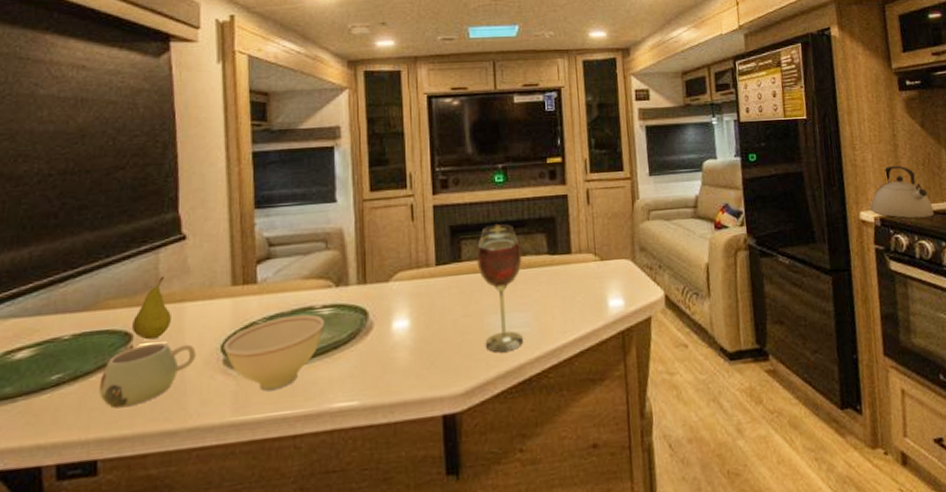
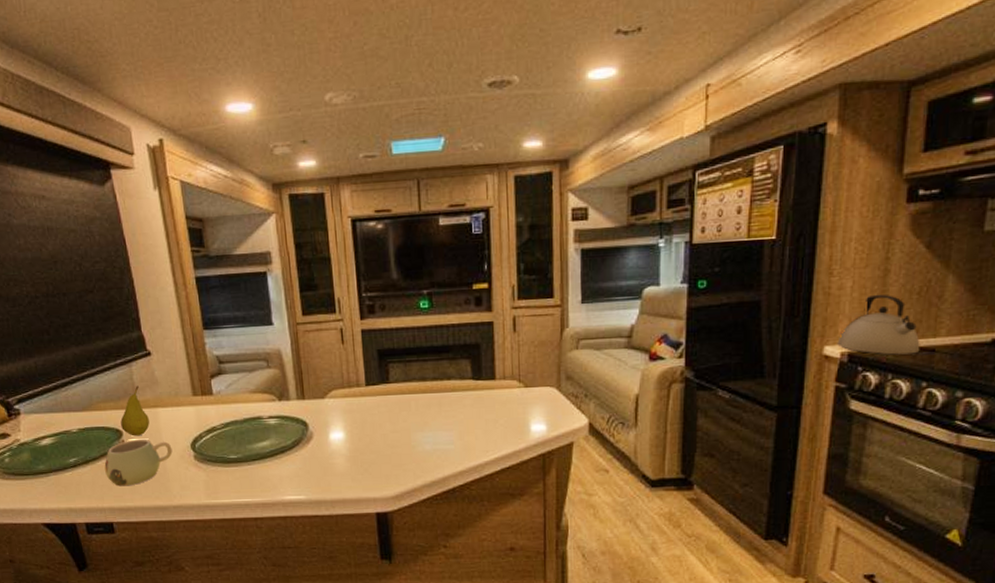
bowl: present [224,314,325,391] -> none [193,422,273,483]
wineglass: present [476,224,522,352] -> none [403,349,447,464]

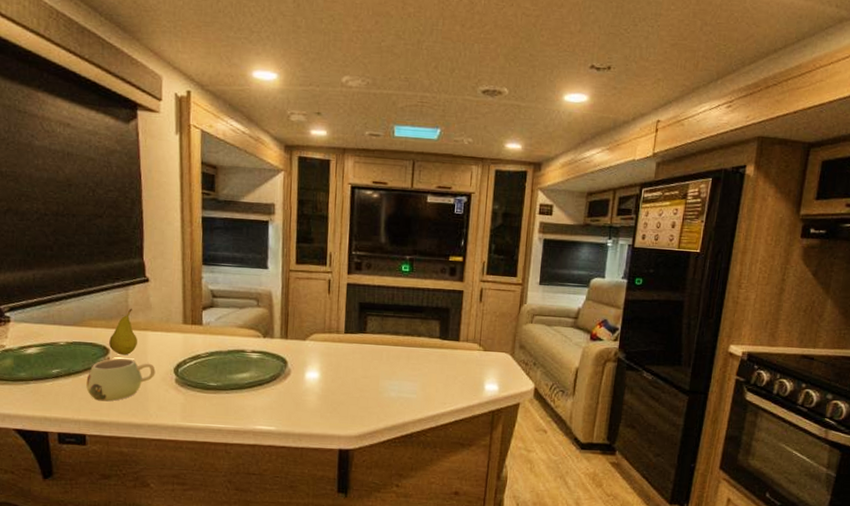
kettle: present [837,294,920,355] -> none [740,307,803,360]

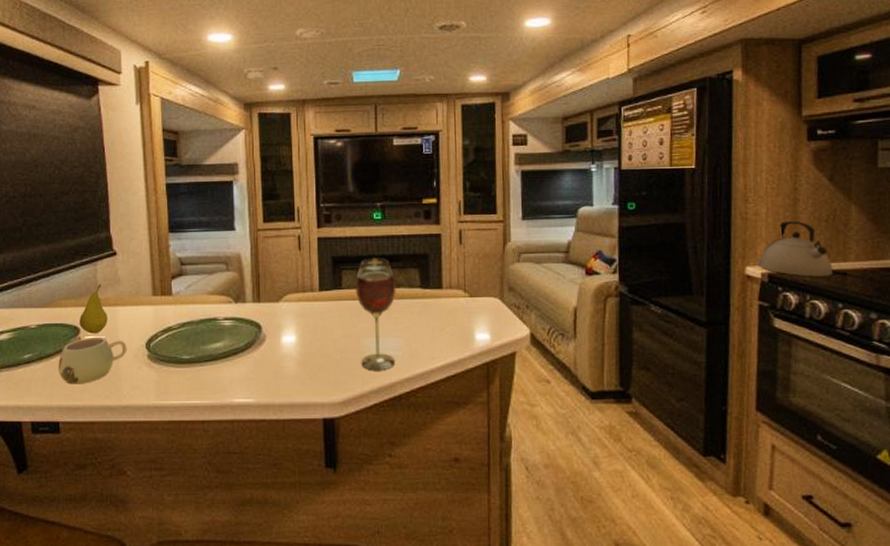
wineglass: none [378,307,417,410] -> present [355,258,396,370]
kettle: none [740,307,803,360] -> present [757,220,833,277]

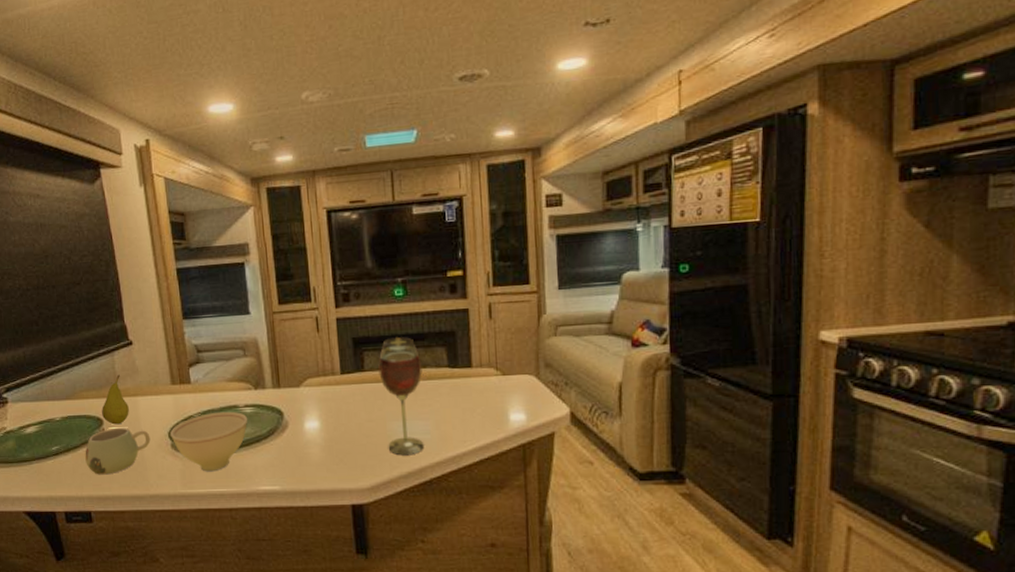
bowl: none [148,323,227,383] -> present [170,411,248,472]
kettle: present [757,220,833,277] -> none [834,276,927,340]

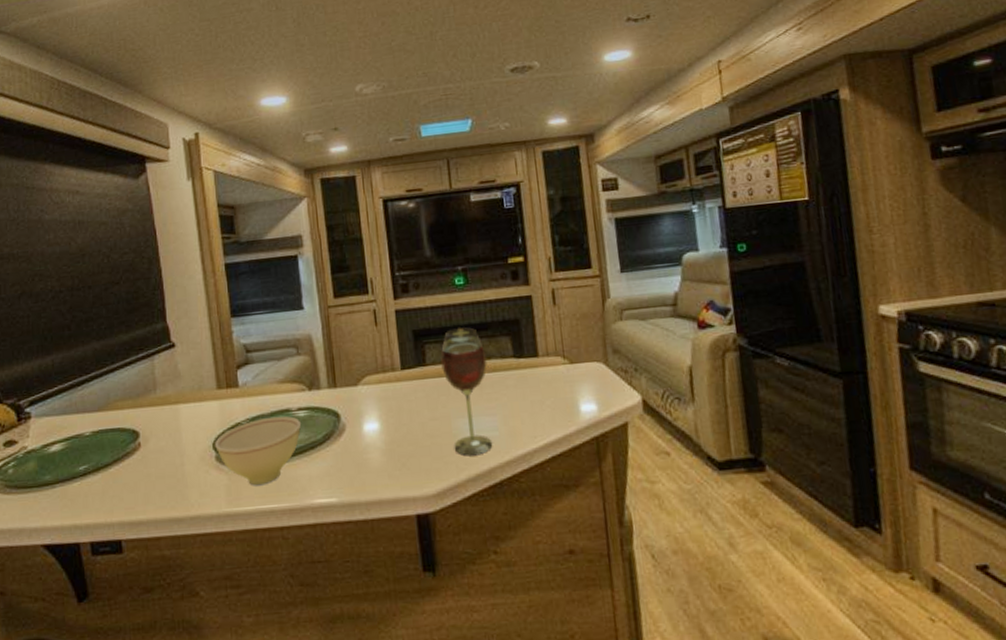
mug: present [85,427,151,475] -> none [117,439,193,497]
fruit: present [102,374,129,425] -> none [138,380,169,438]

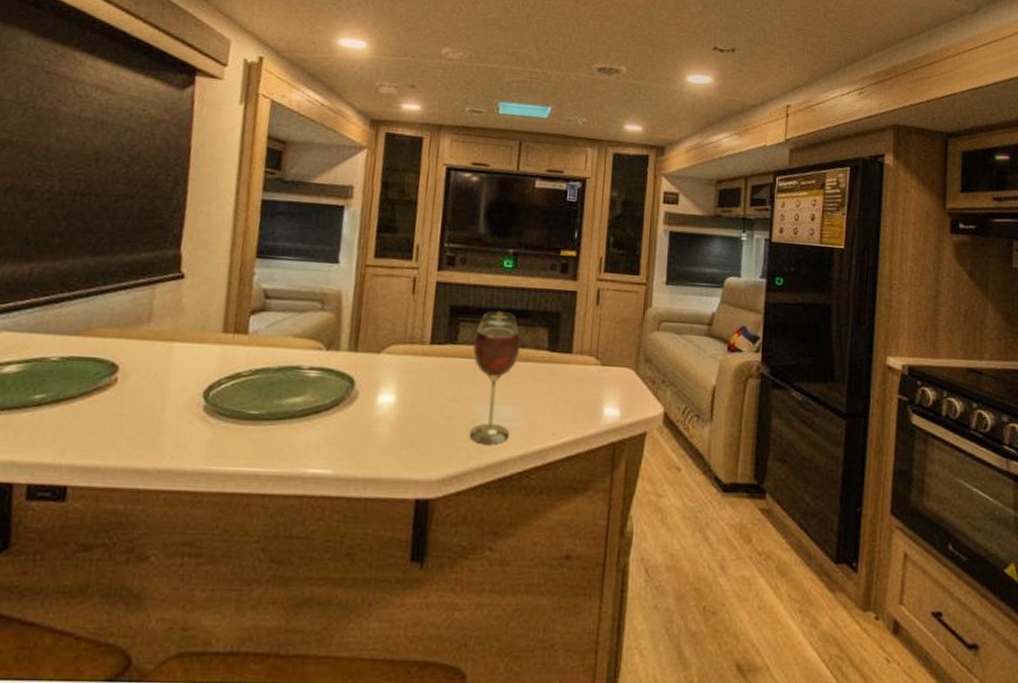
bowl: present [215,416,302,486] -> none [206,371,311,445]

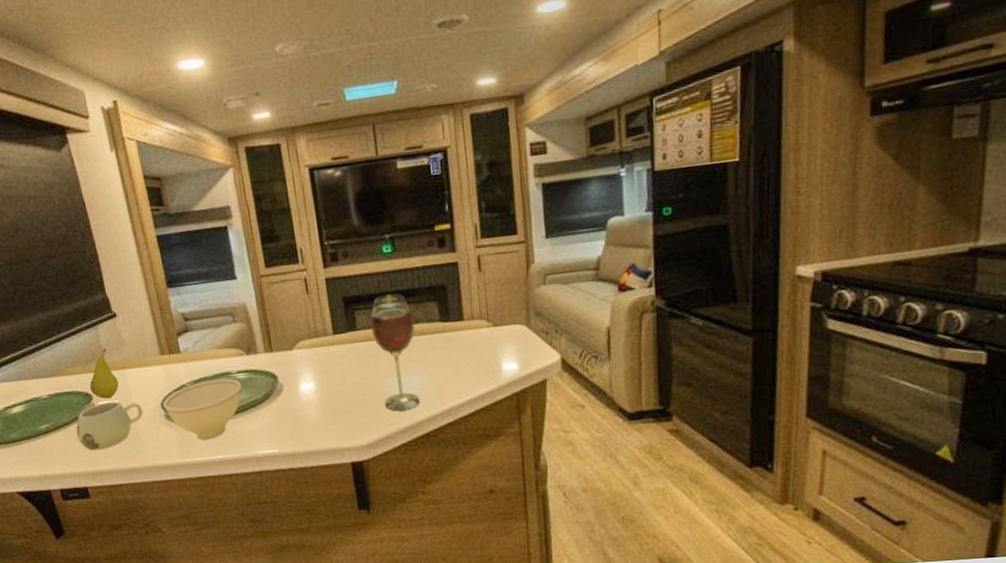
mug: none [78,377,179,438] -> present [76,401,144,451]
fruit: none [119,312,159,375] -> present [89,348,119,399]
bowl: none [206,371,311,445] -> present [163,378,242,440]

